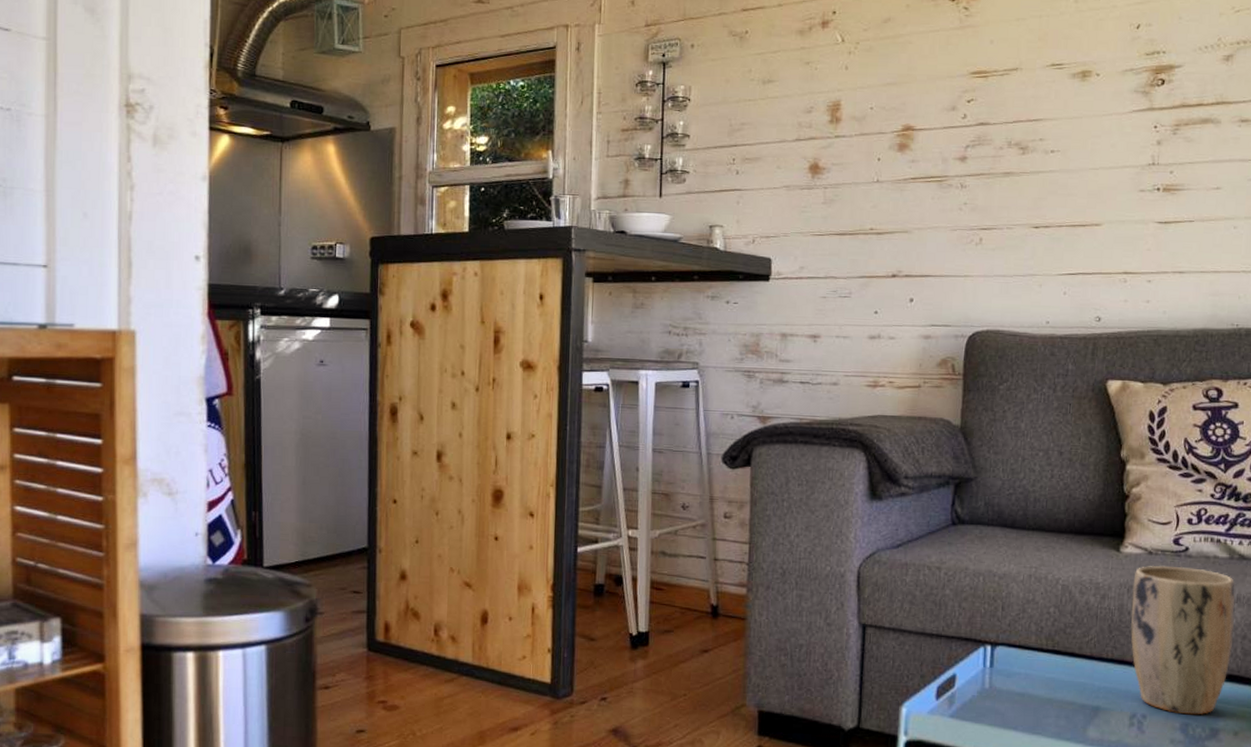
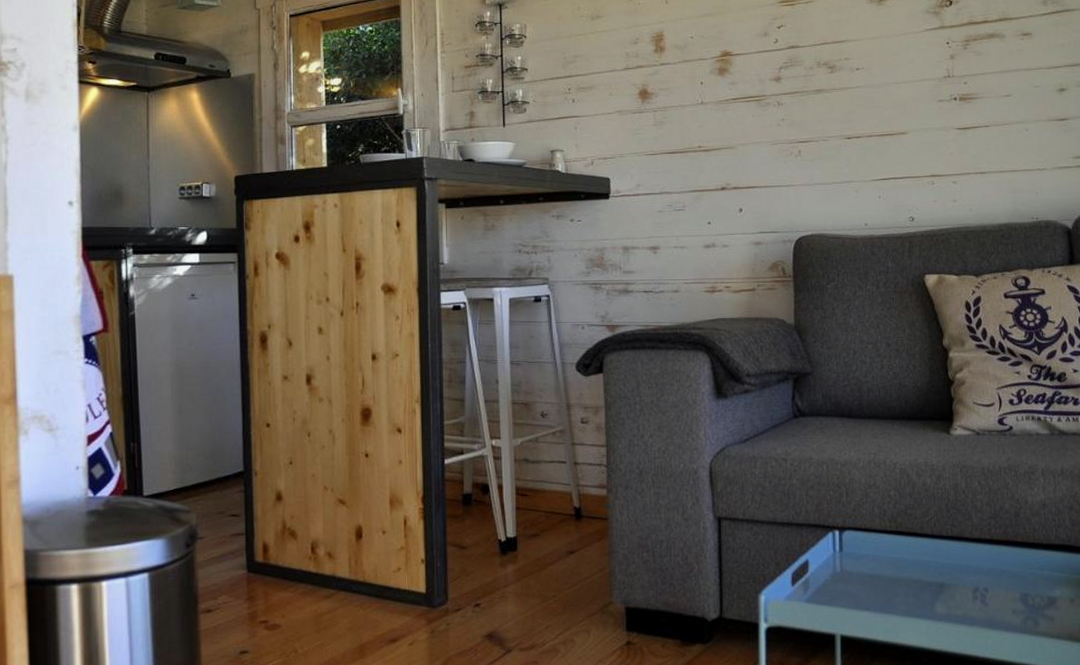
plant pot: present [1131,565,1236,715] -> none [965,444,1062,586]

